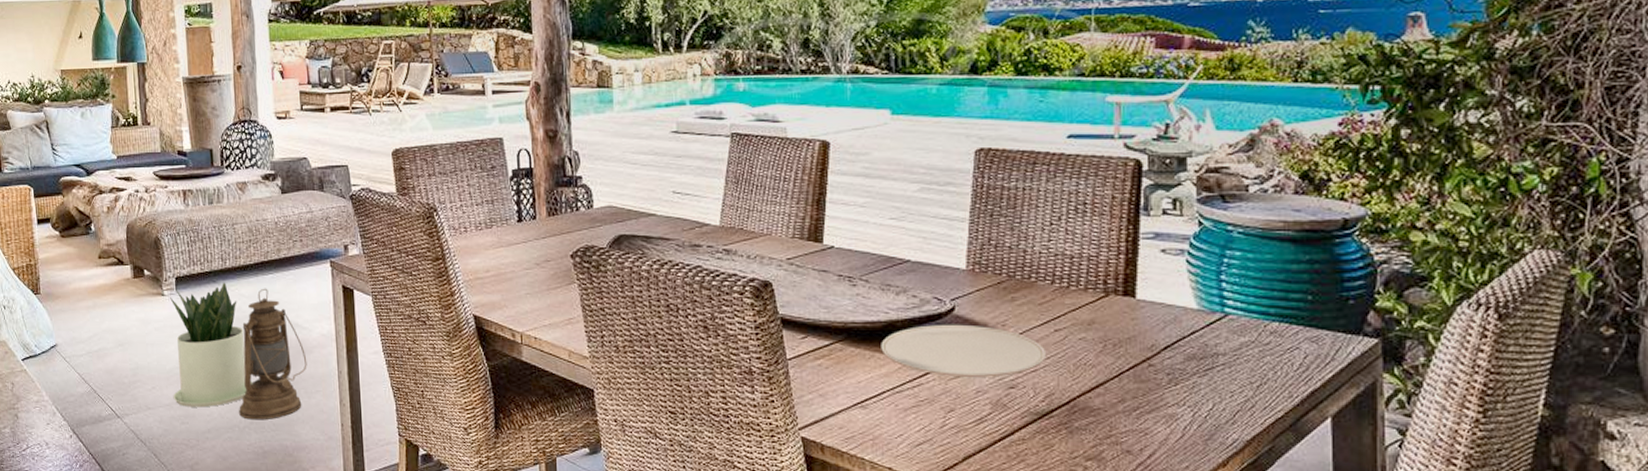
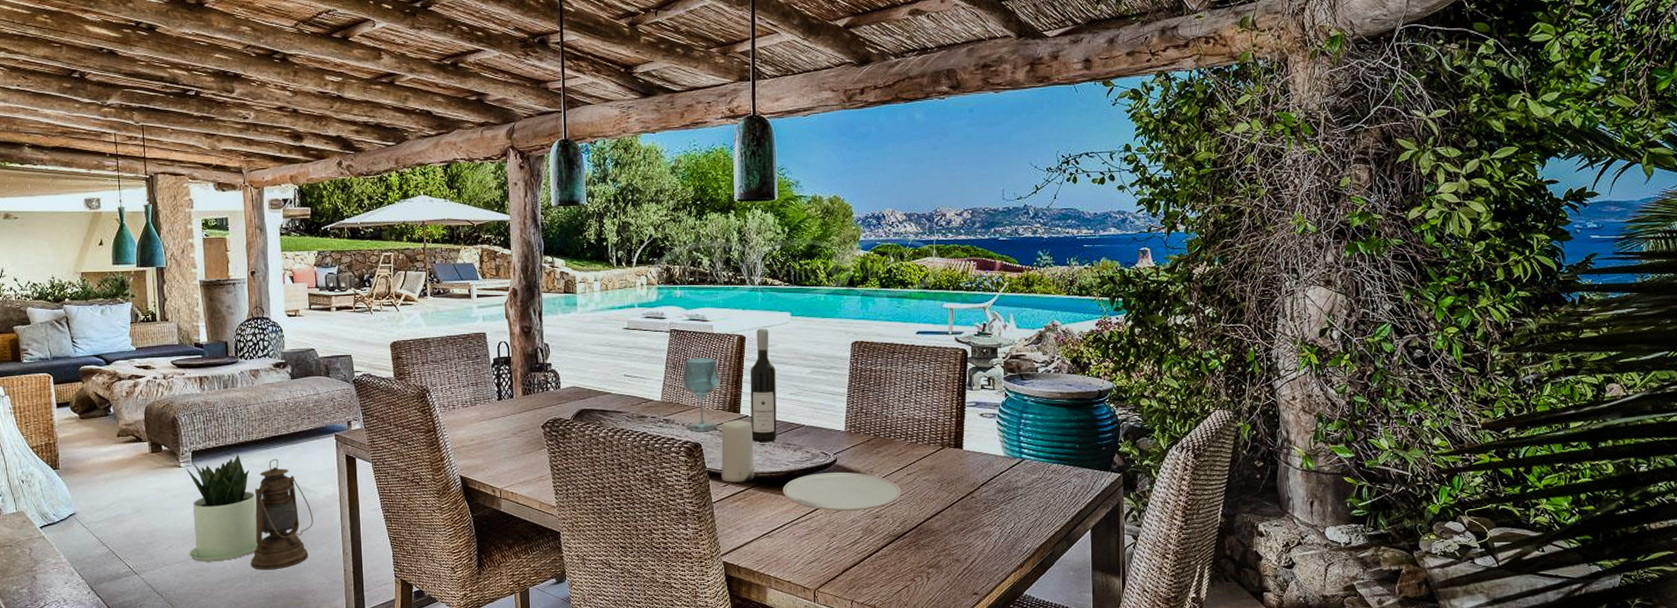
wine glass: none [745,170,797,266] -> present [681,358,721,431]
candle: none [798,252,843,334] -> present [721,420,755,482]
bottle: none [836,131,873,281] -> present [750,329,777,442]

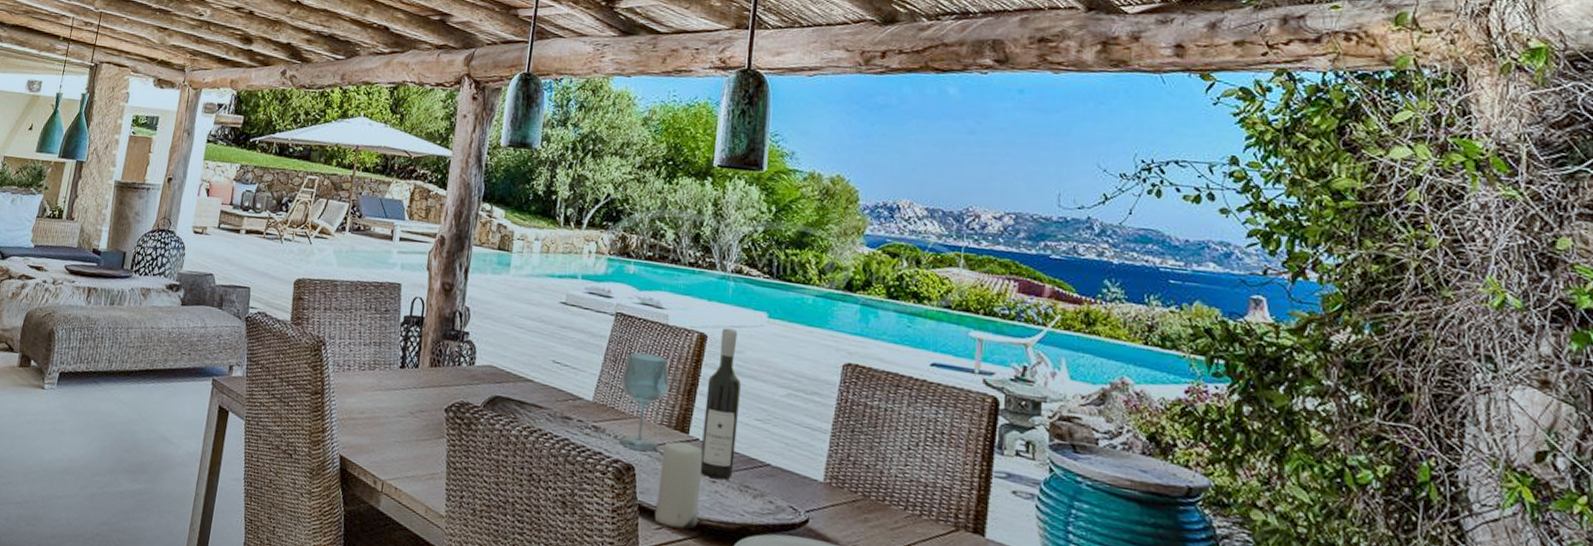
planter: present [186,454,264,562] -> none [26,384,114,512]
lantern: present [251,458,314,570] -> none [87,396,168,534]

